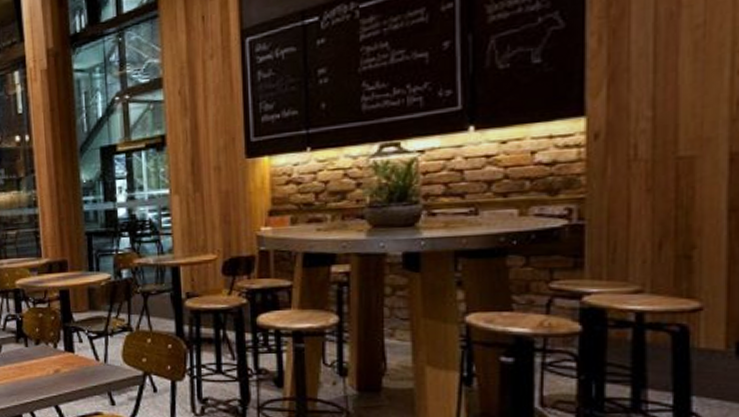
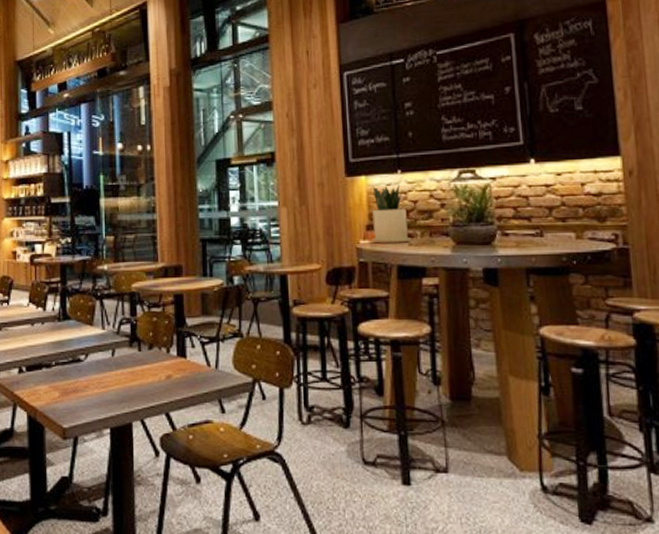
planter: none [274,164,321,230] -> present [371,184,412,243]

